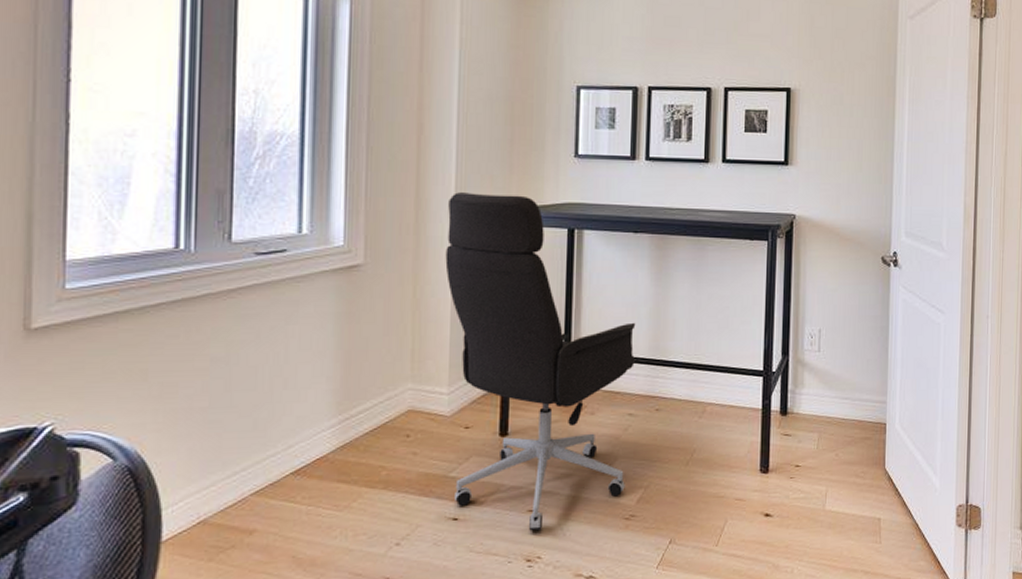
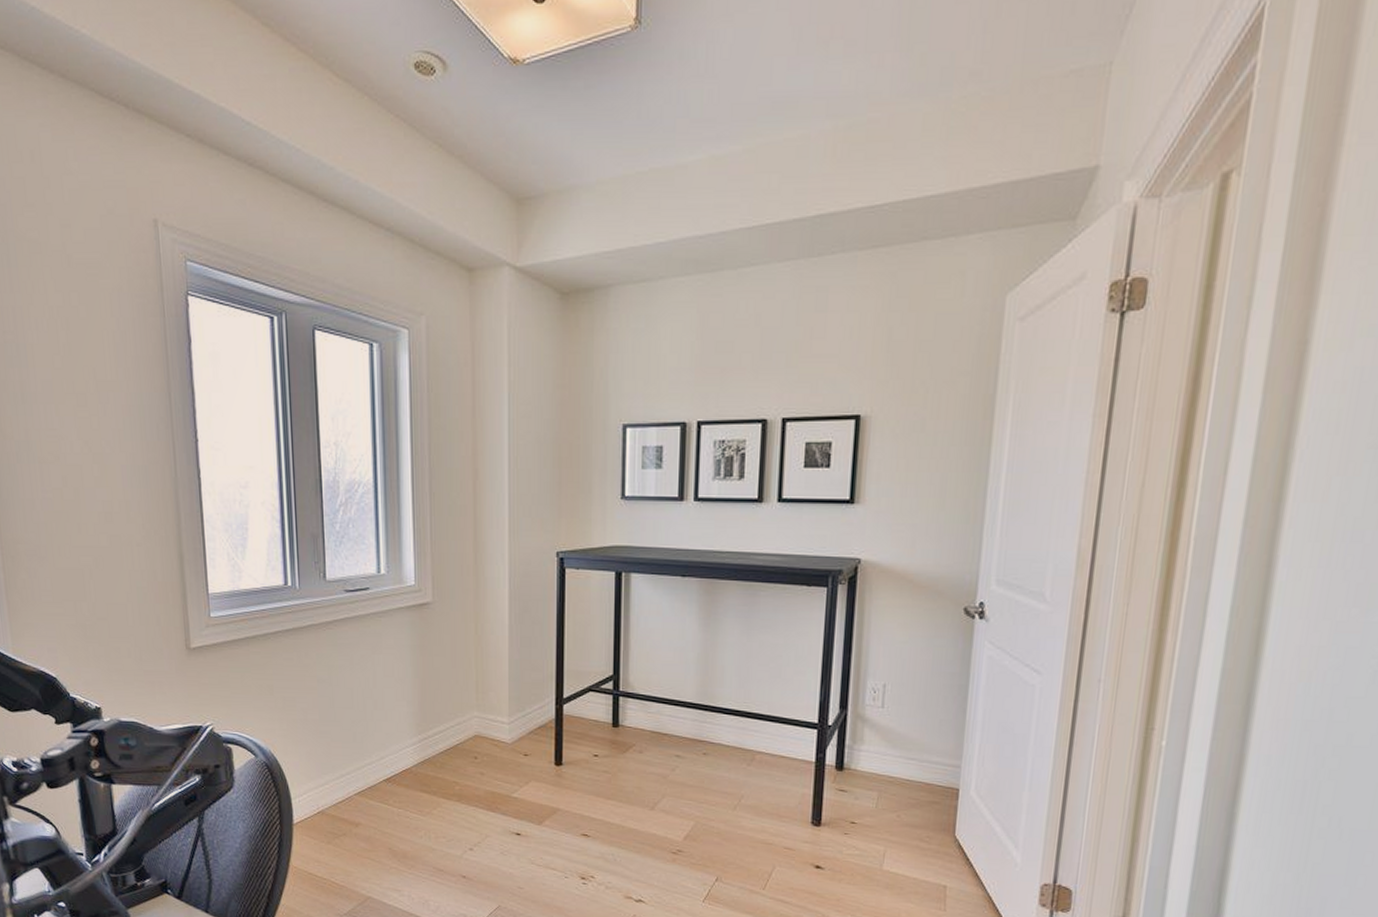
office chair: present [445,192,636,531] -> none [502,536,684,853]

